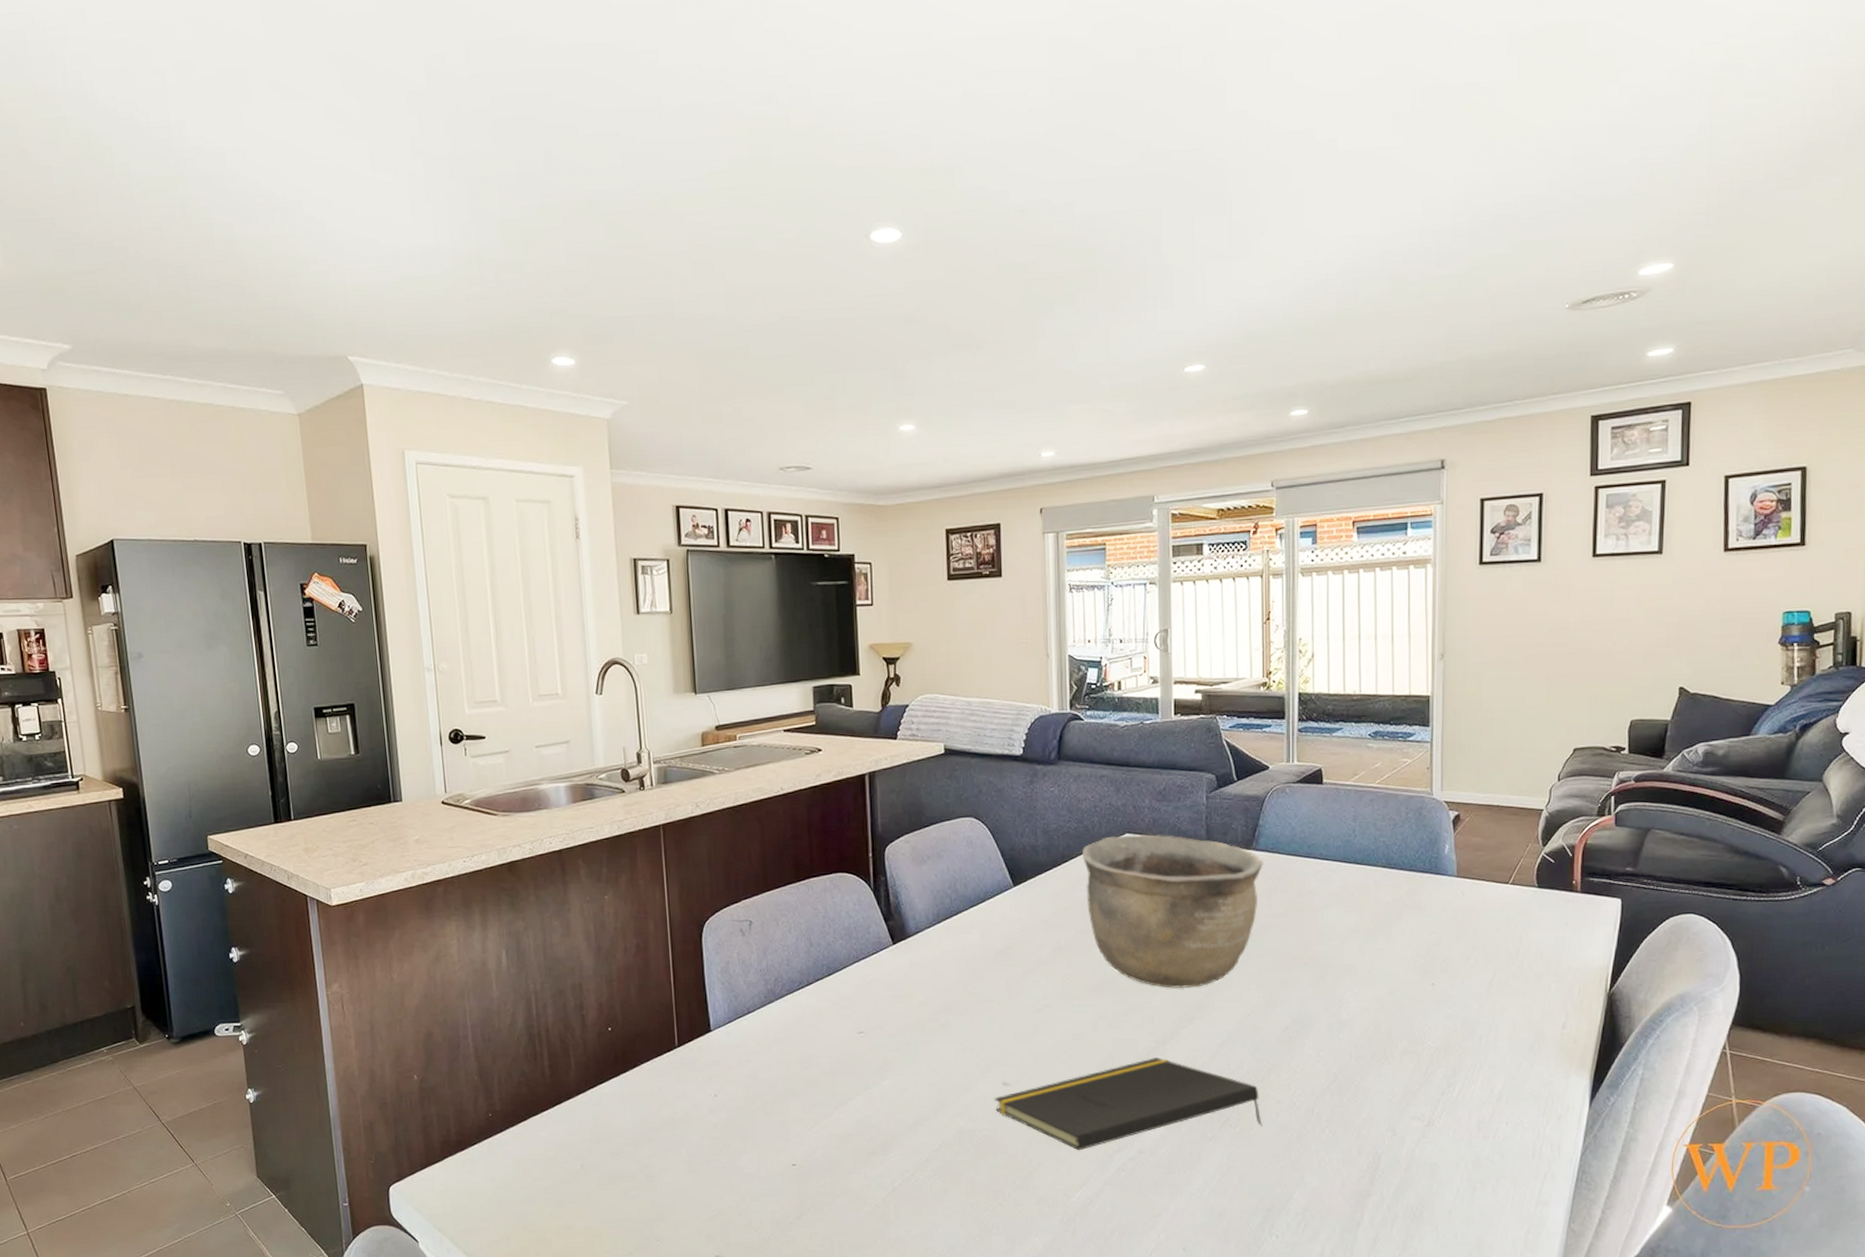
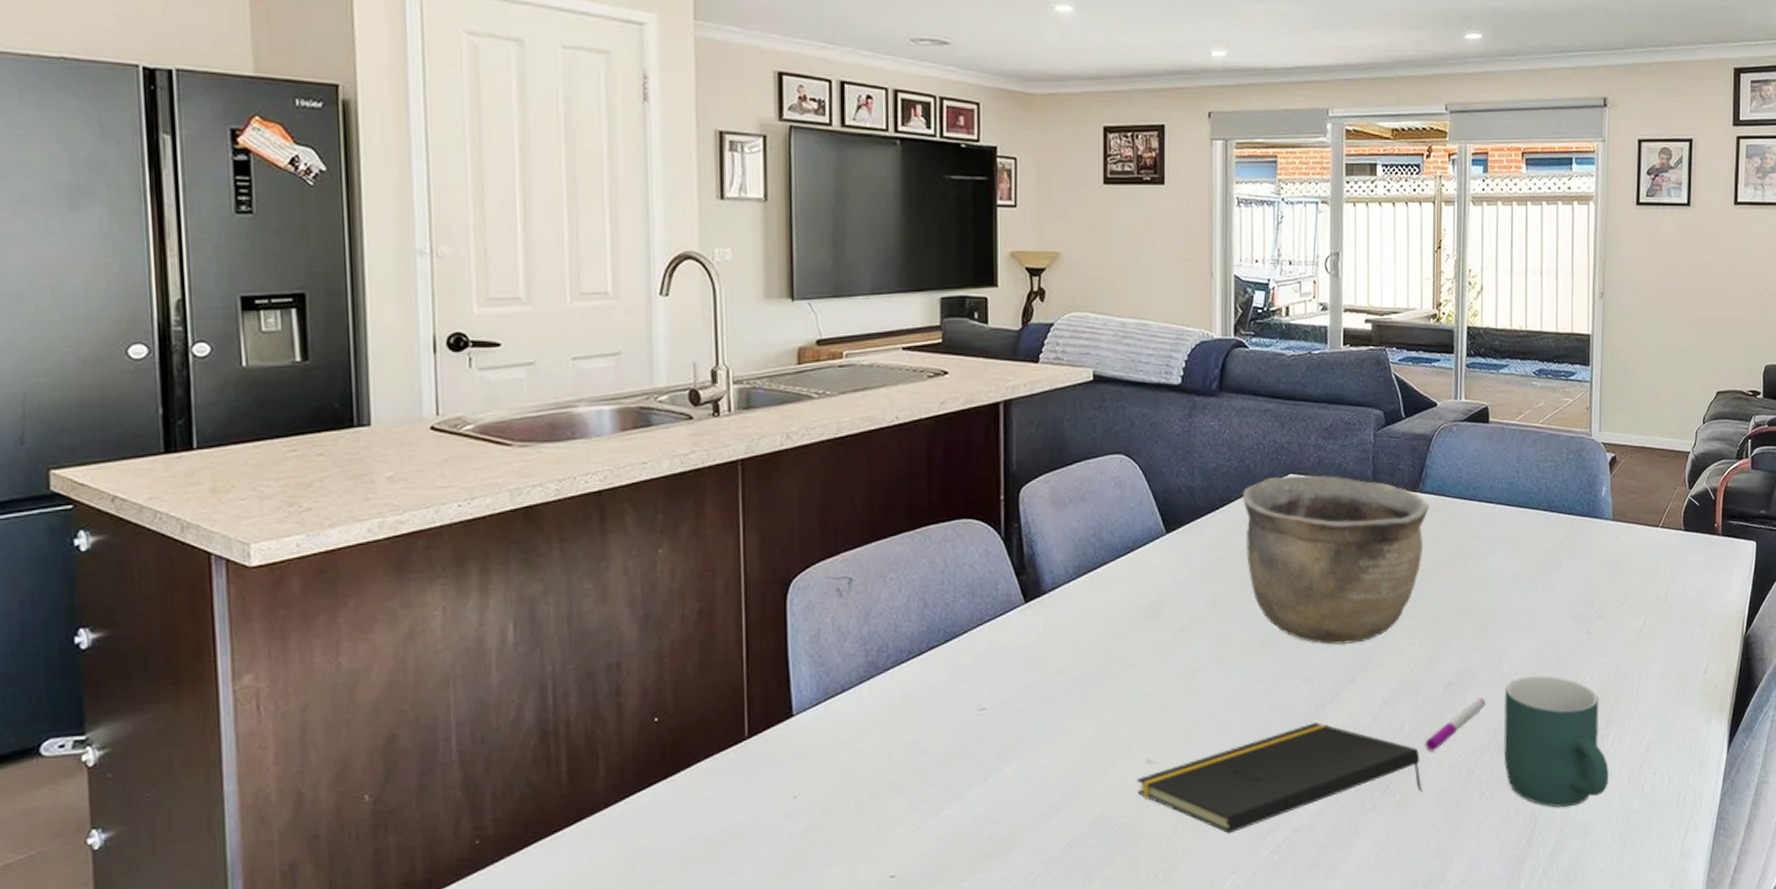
pen: none [1264,1043,1324,1089] -> present [1425,698,1485,752]
mug: none [1343,1024,1456,1150] -> present [1503,675,1609,807]

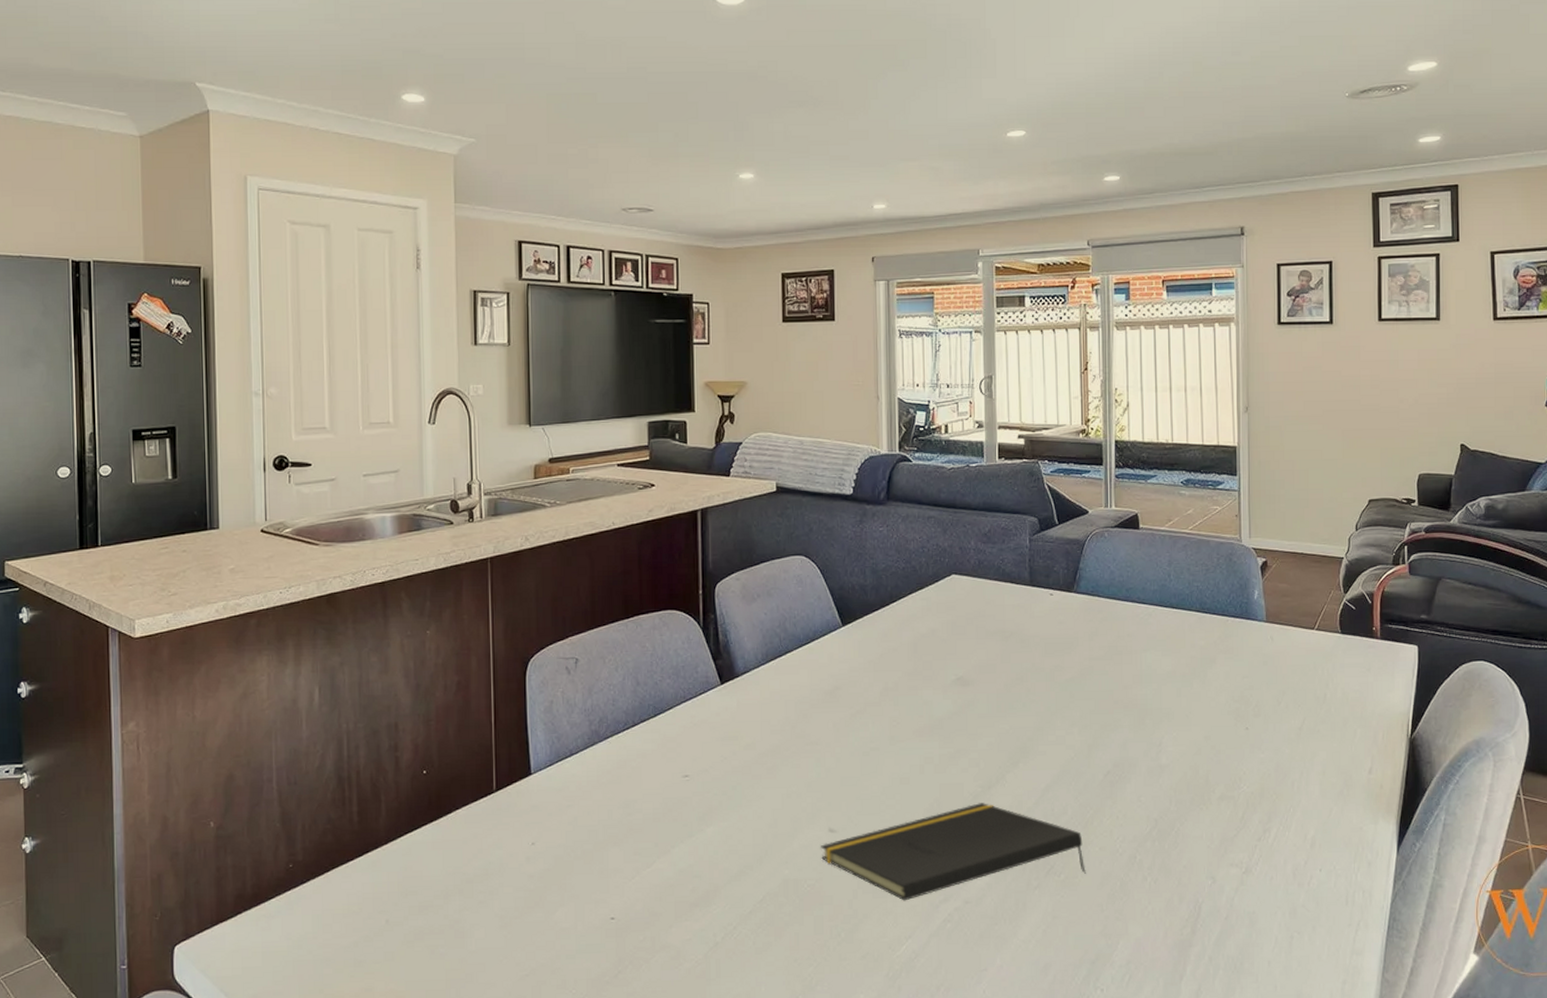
bowl: present [1242,475,1429,645] -> none [909,575,1084,731]
pen: present [1425,698,1485,752] -> none [1087,788,1145,836]
mug: present [1503,675,1609,807] -> none [1163,769,1273,898]

